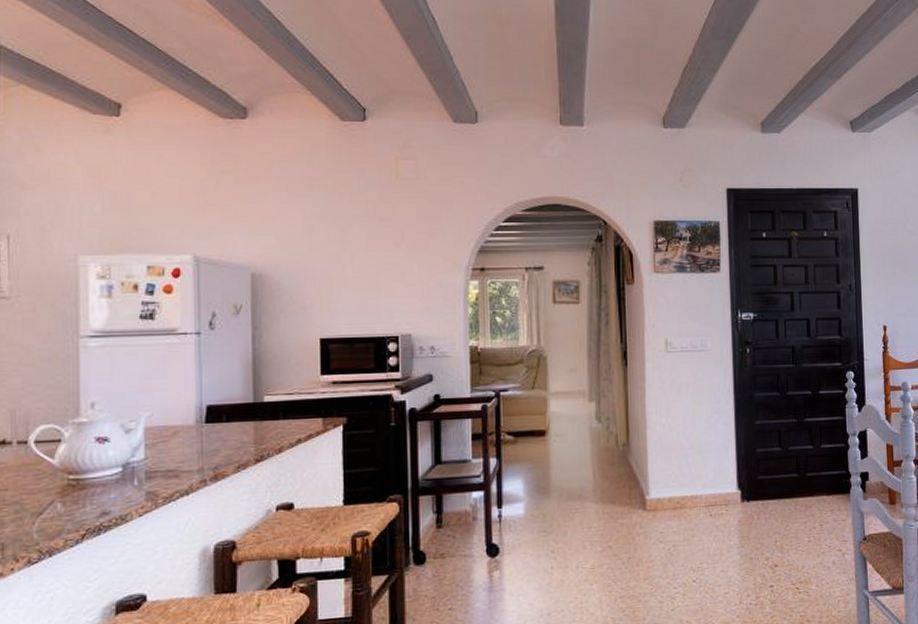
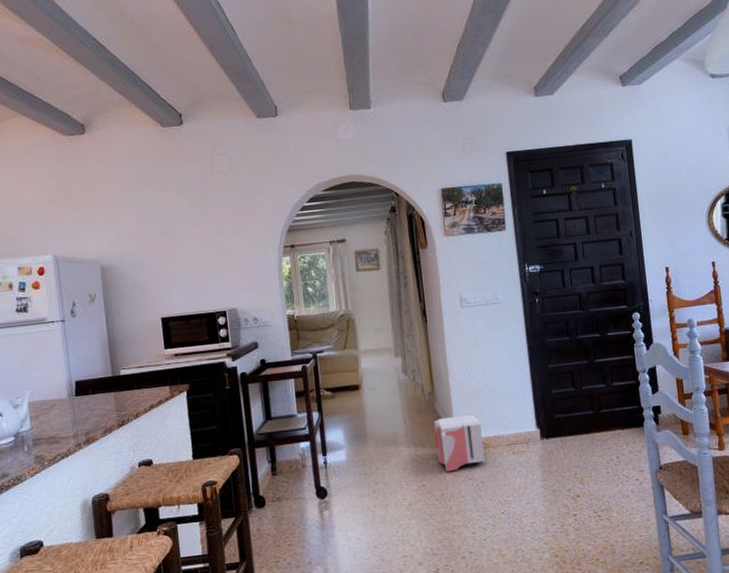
architectural model: none [627,470,680,534] -> present [434,414,486,473]

